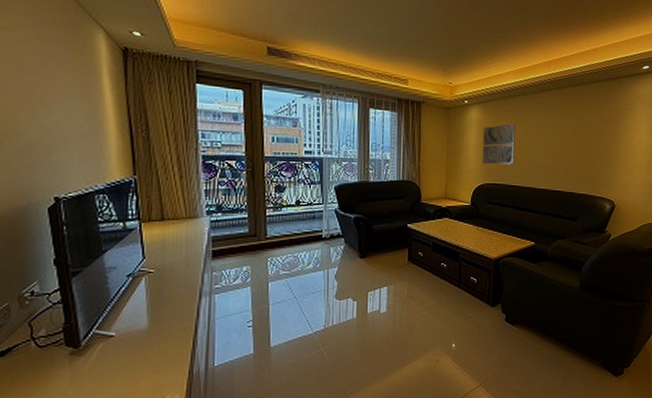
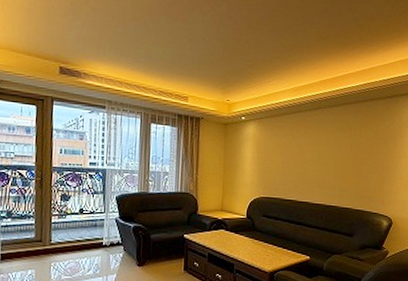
wall art: present [482,123,515,165] -> none [258,139,291,179]

